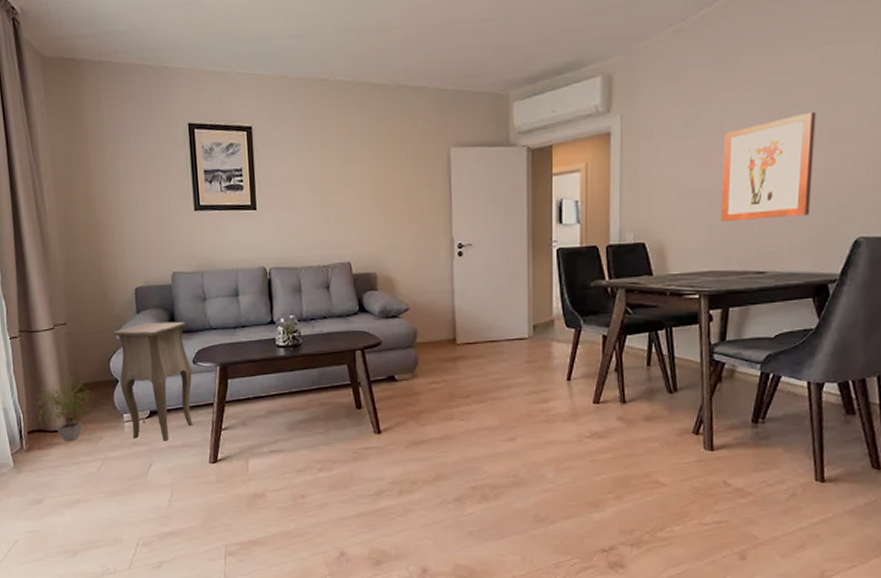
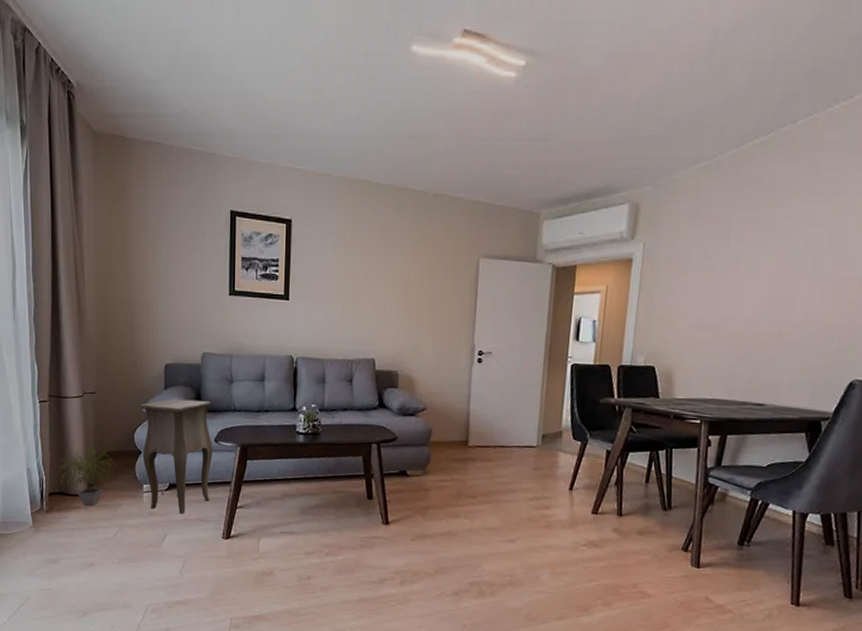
wall art: present [720,111,817,223] -> none [727,257,827,355]

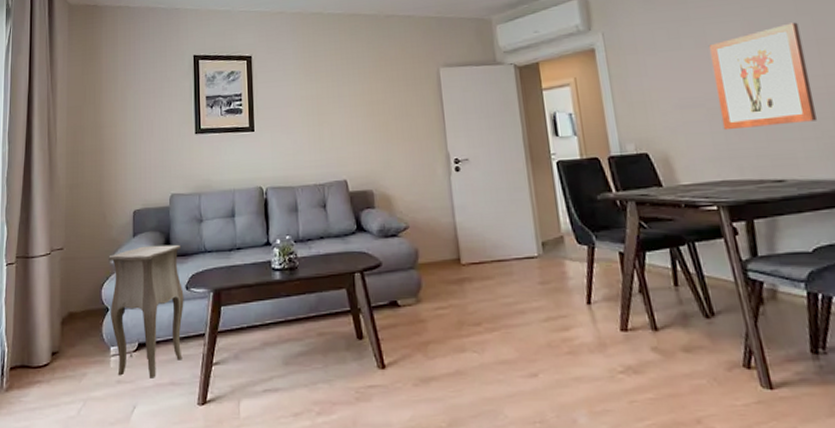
potted plant: present [57,444,117,506] -> none [21,304,83,378]
wall art: none [727,257,827,355] -> present [708,22,818,131]

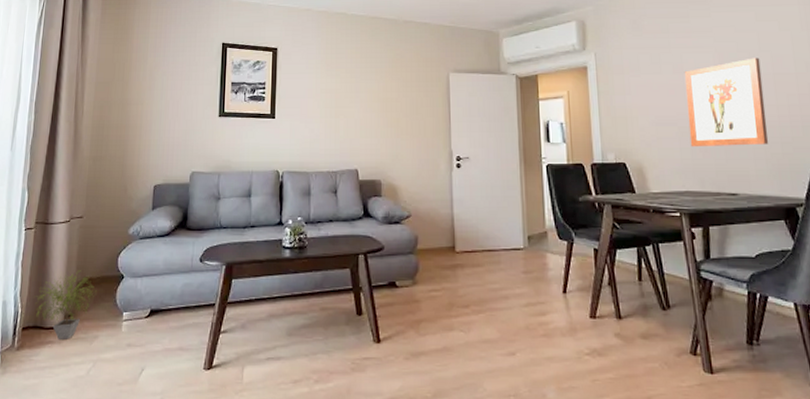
potted plant: none [21,304,83,378] -> present [35,270,98,340]
side table: present [108,244,184,378] -> none [124,219,198,343]

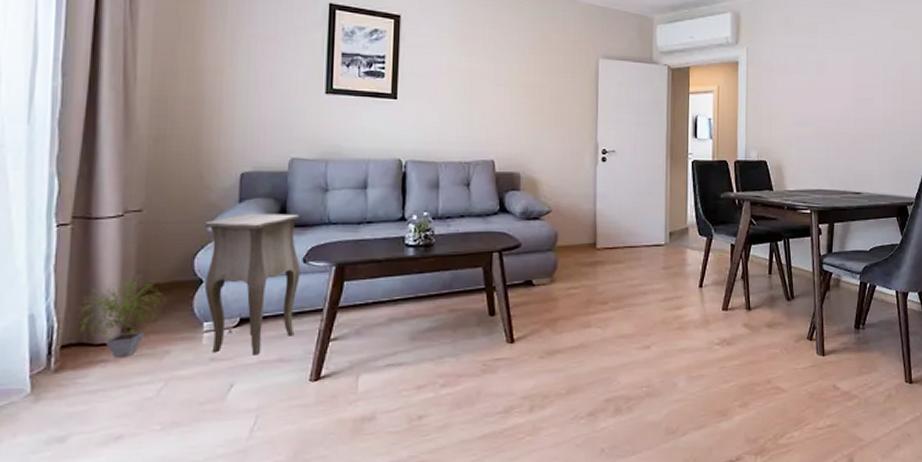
side table: none [124,219,198,343] -> present [204,213,300,355]
wall art: present [684,57,769,147] -> none [826,63,893,148]

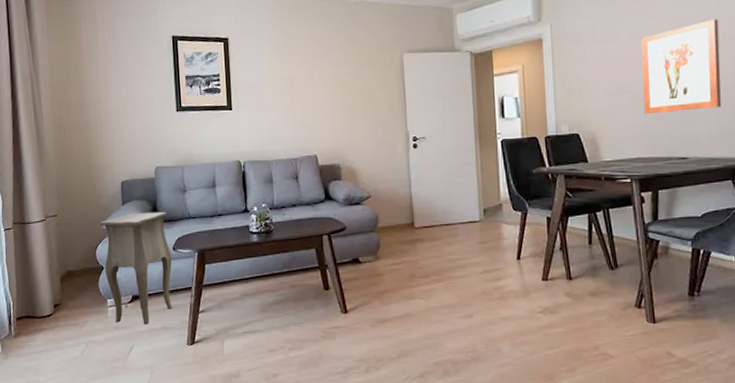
potted plant: present [78,275,168,357] -> none [24,264,81,326]
wall art: none [826,63,893,148] -> present [640,19,722,115]

